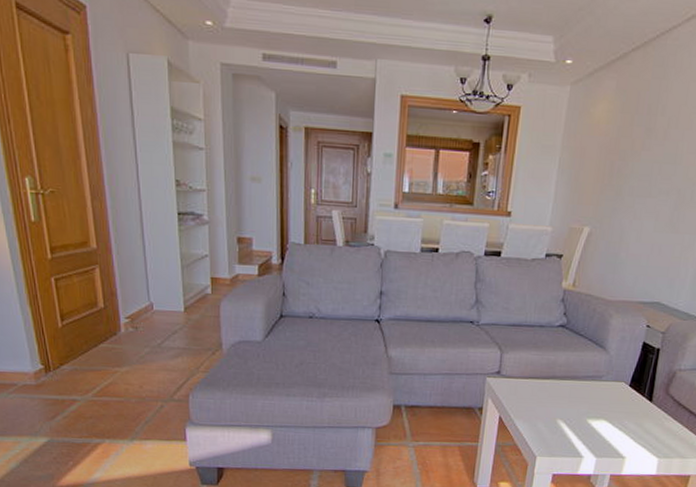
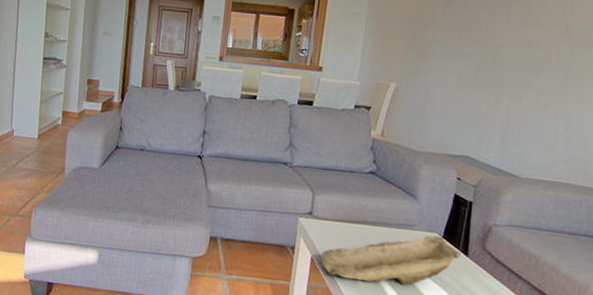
decorative bowl: none [508,385,647,436] -> present [320,235,462,285]

